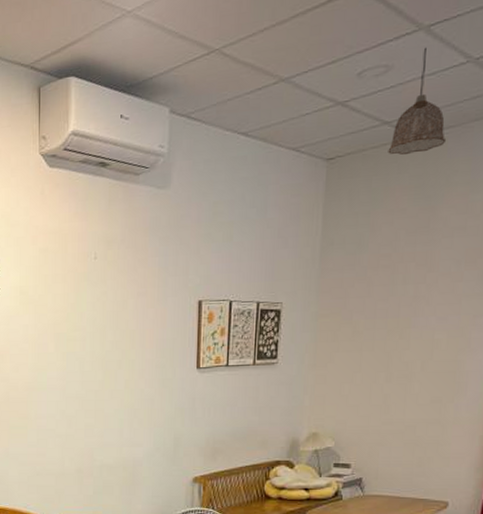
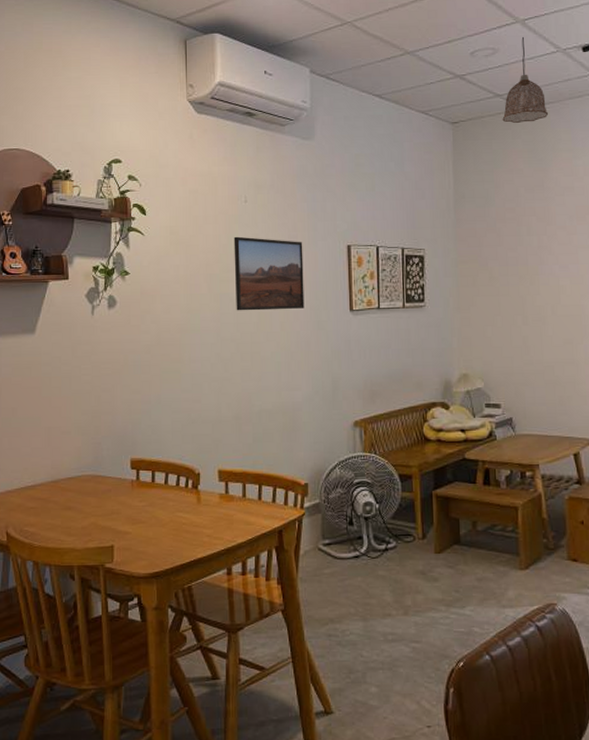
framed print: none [81,294,152,369] -> present [233,236,305,311]

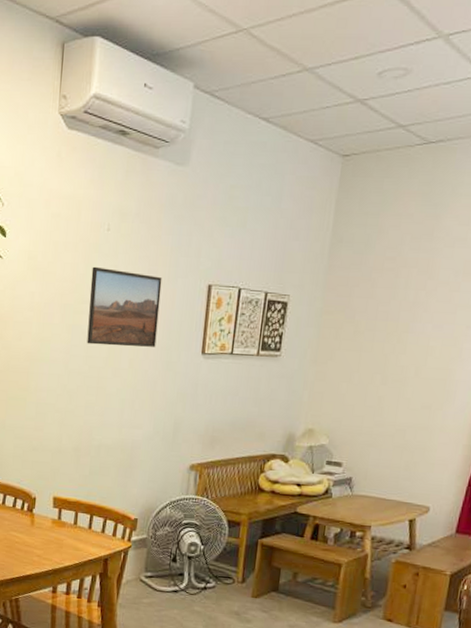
pendant lamp: present [502,36,549,123] -> none [400,55,456,160]

